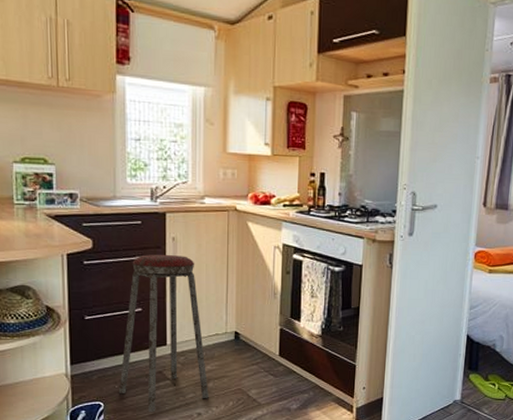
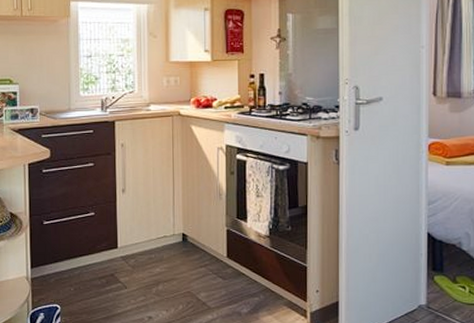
music stool: present [119,254,209,413] -> none [74,161,159,316]

